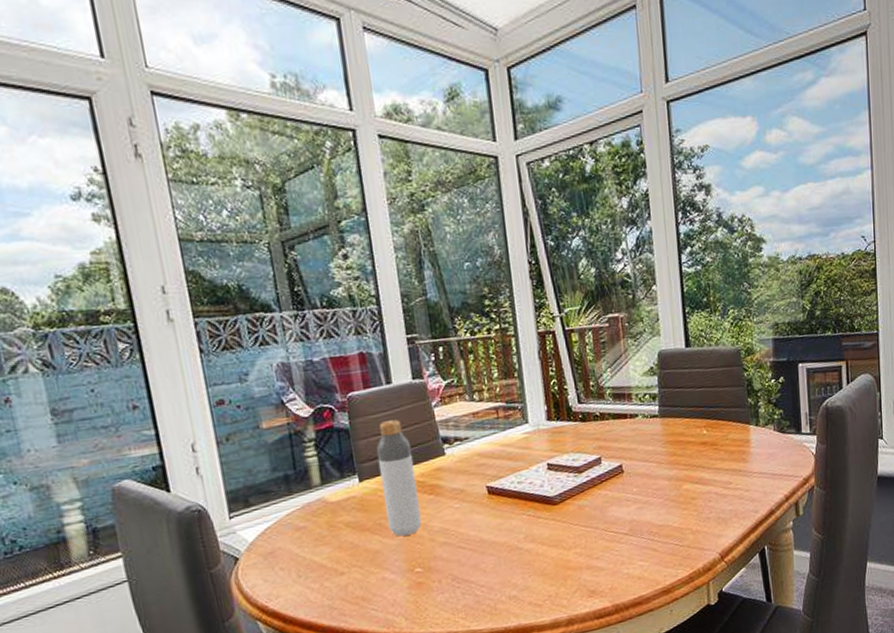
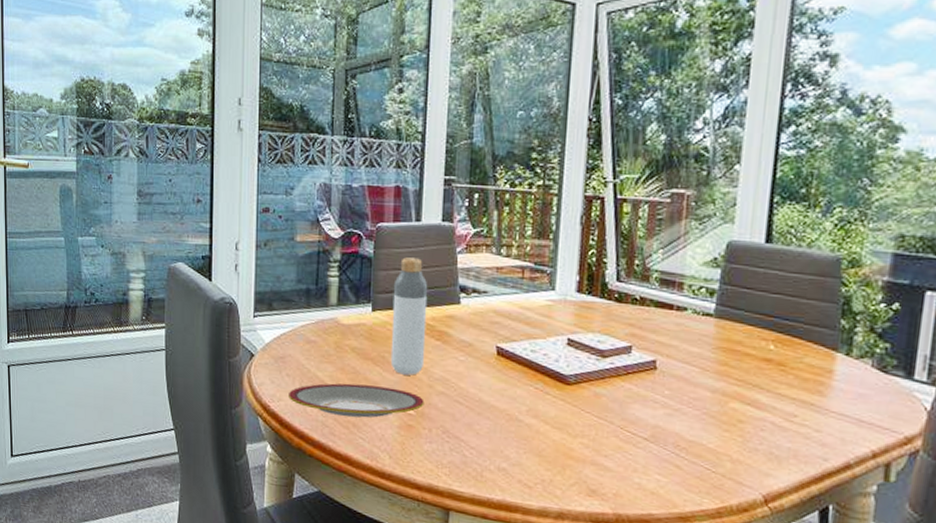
plate: none [286,550,430,596] -> present [289,383,425,418]

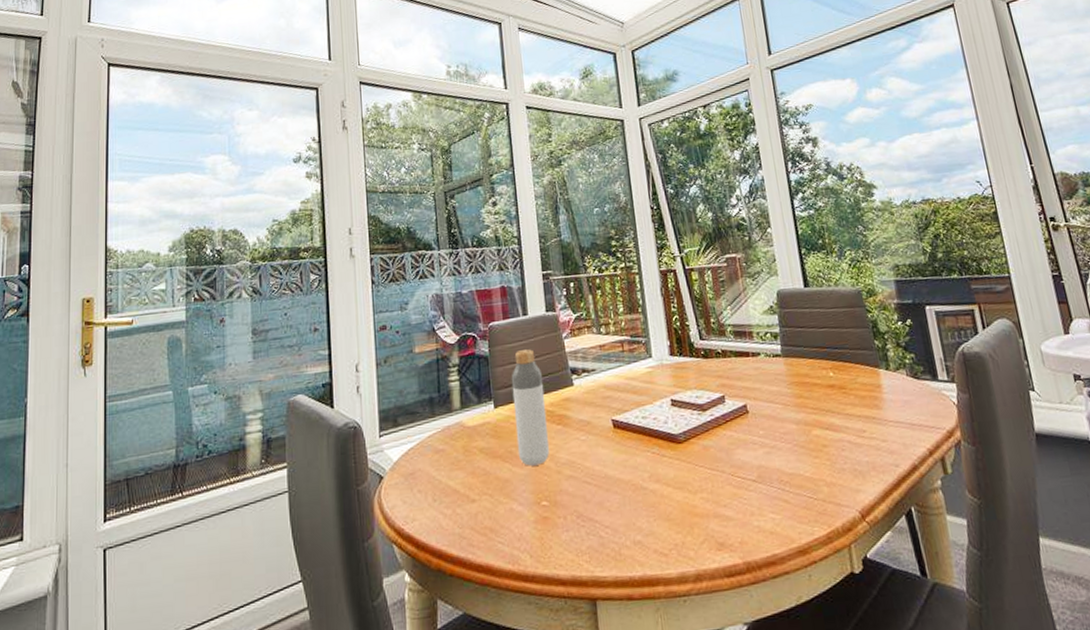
plate: present [289,383,425,418] -> none [422,481,556,524]

